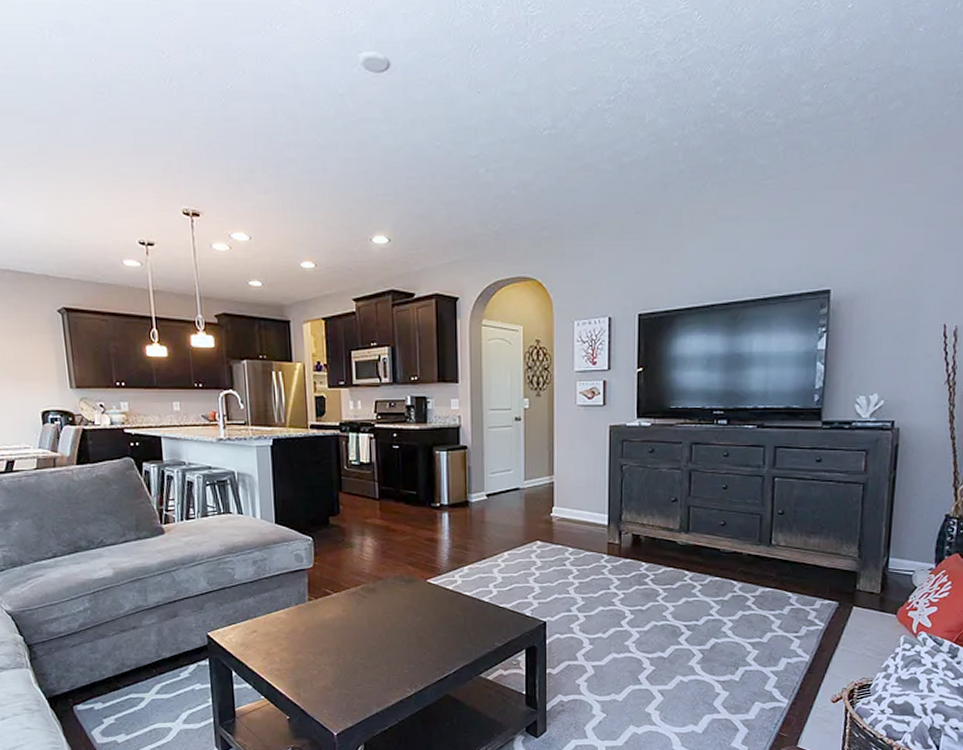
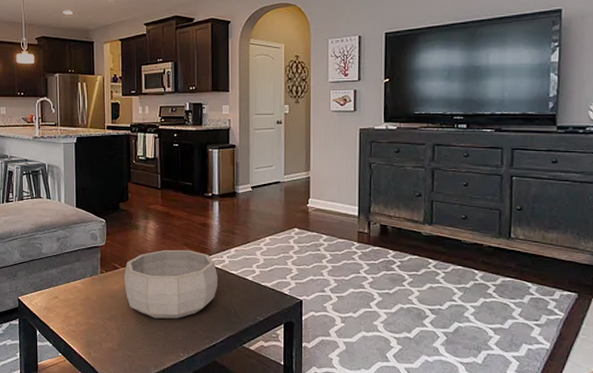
decorative bowl: none [338,569,450,650] -> present [124,249,218,319]

